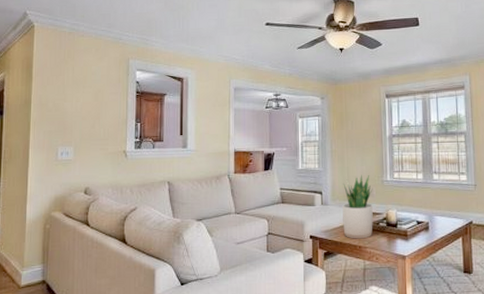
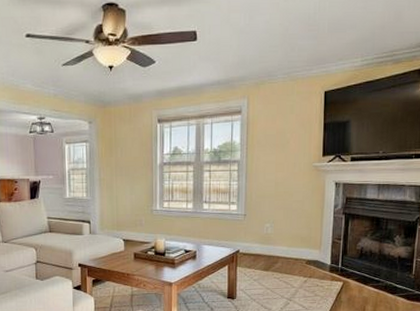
planter: present [342,174,373,239] -> none [111,203,142,267]

